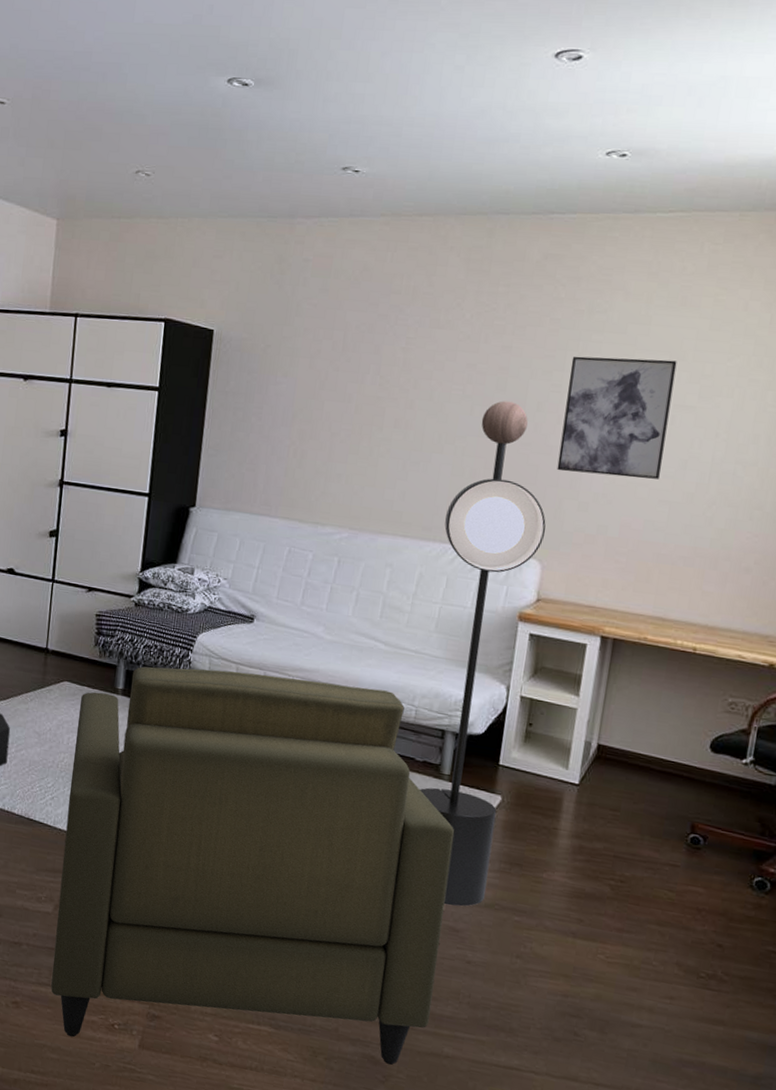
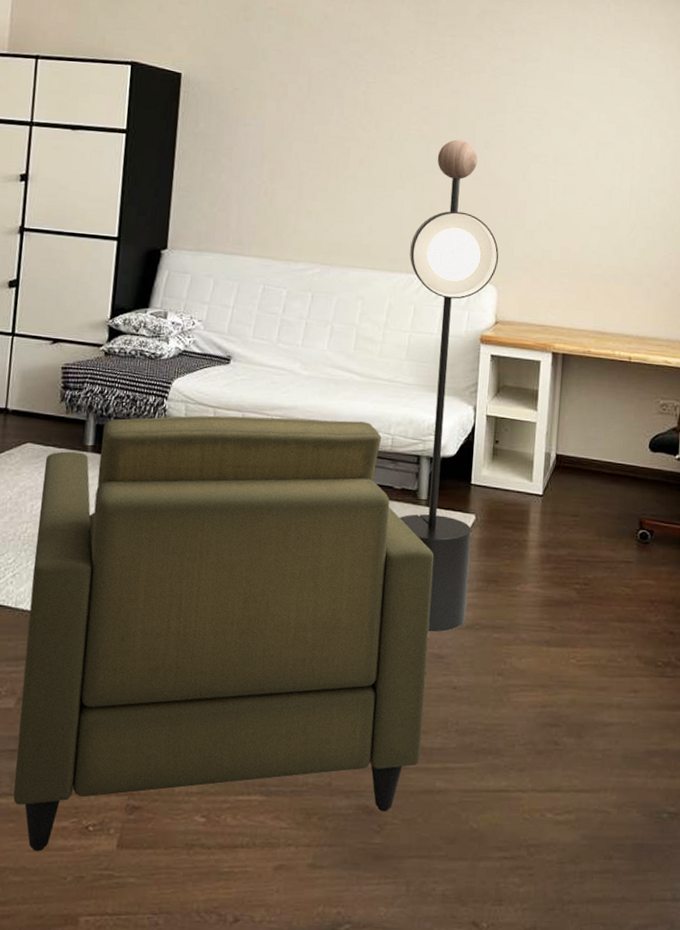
wall art: present [557,356,677,479] -> none [505,99,597,207]

